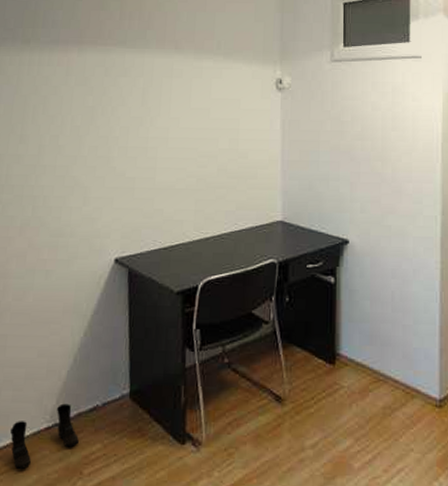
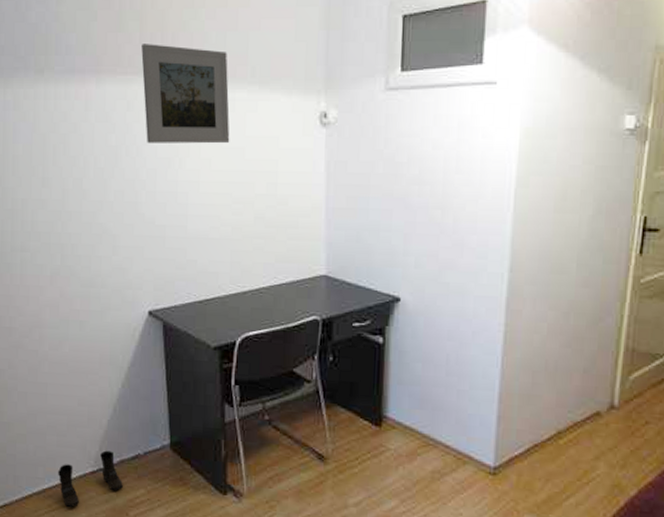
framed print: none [120,20,197,105] -> present [141,44,230,144]

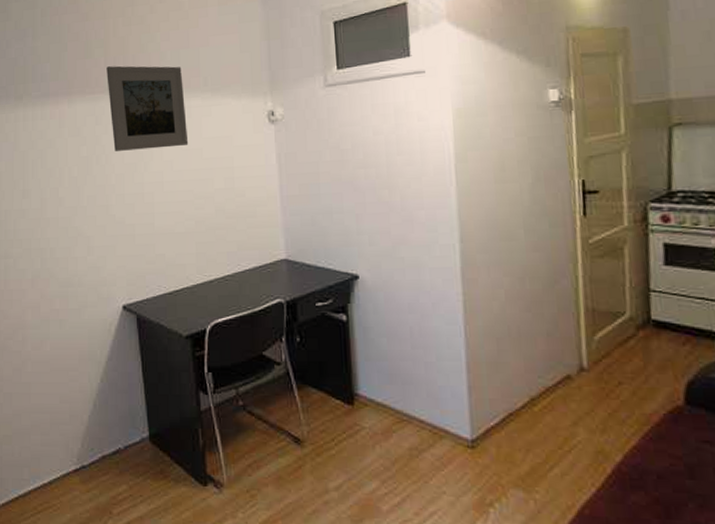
boots: present [58,450,123,508] -> none [43,447,105,509]

